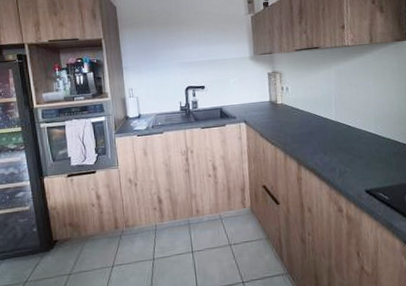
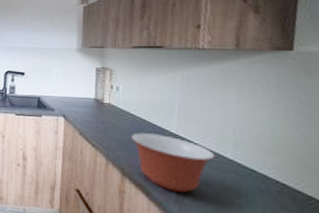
mixing bowl: none [301,123,363,169] -> present [130,133,215,193]

